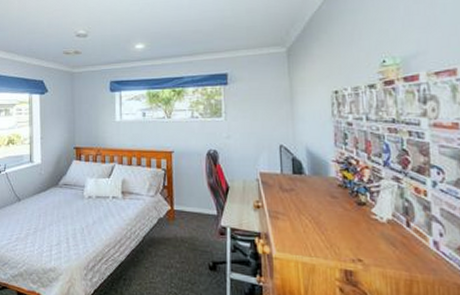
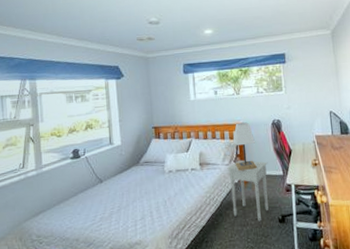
nightstand: none [152,192,200,266] -> present [227,160,269,222]
lamp: none [160,150,188,206] -> present [233,122,258,172]

